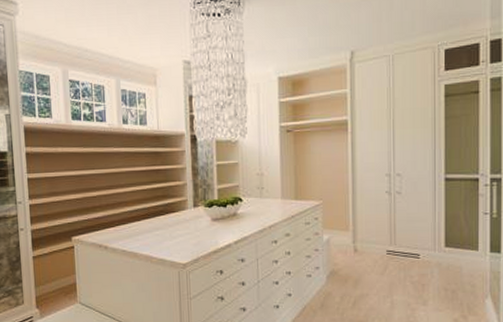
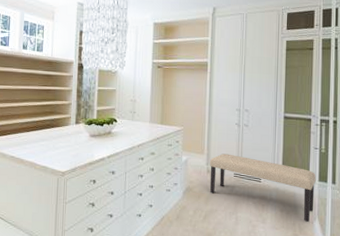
bench: none [356,228,487,300] -> present [209,153,316,222]

